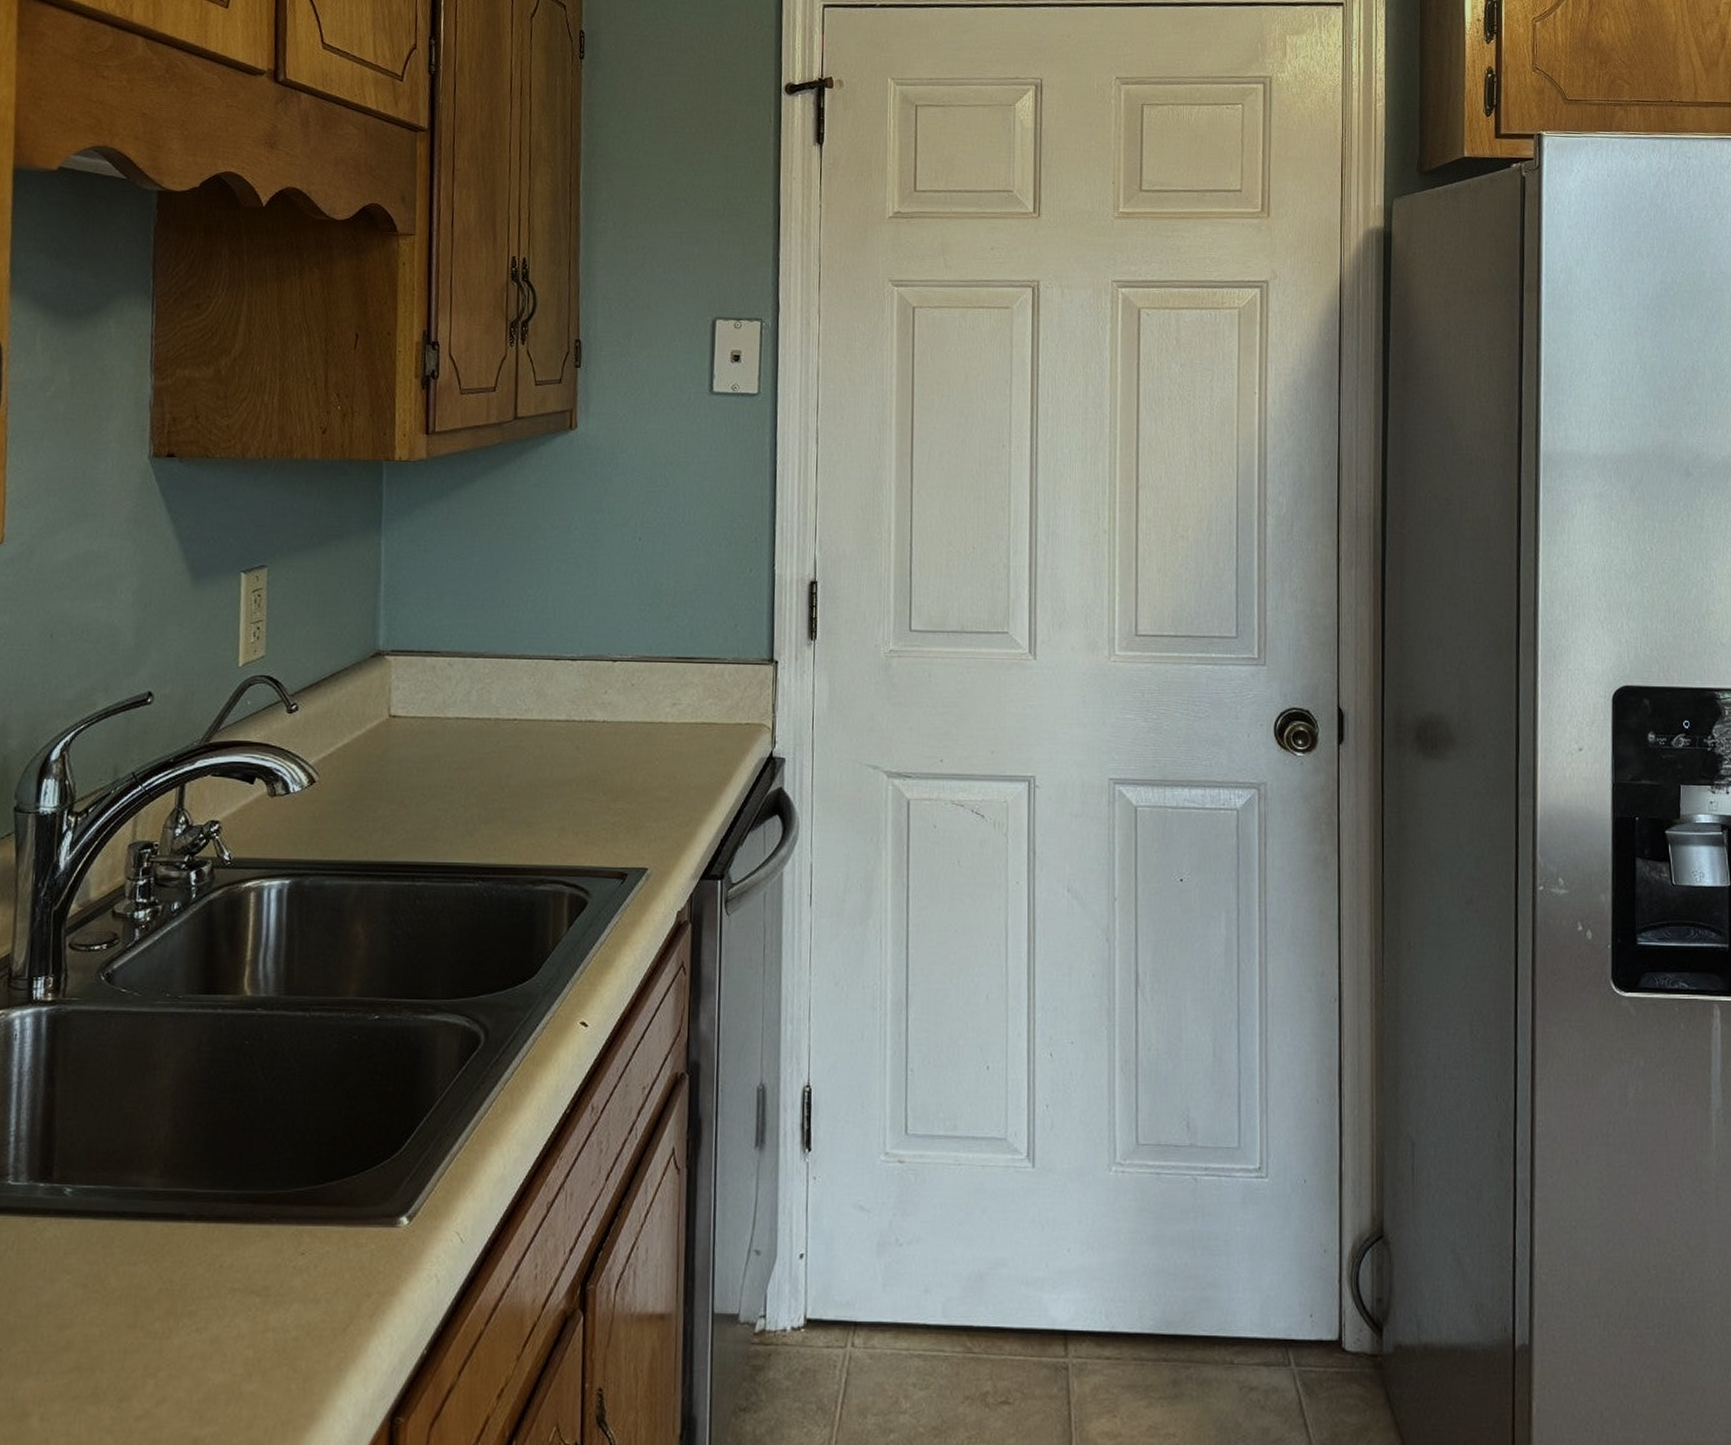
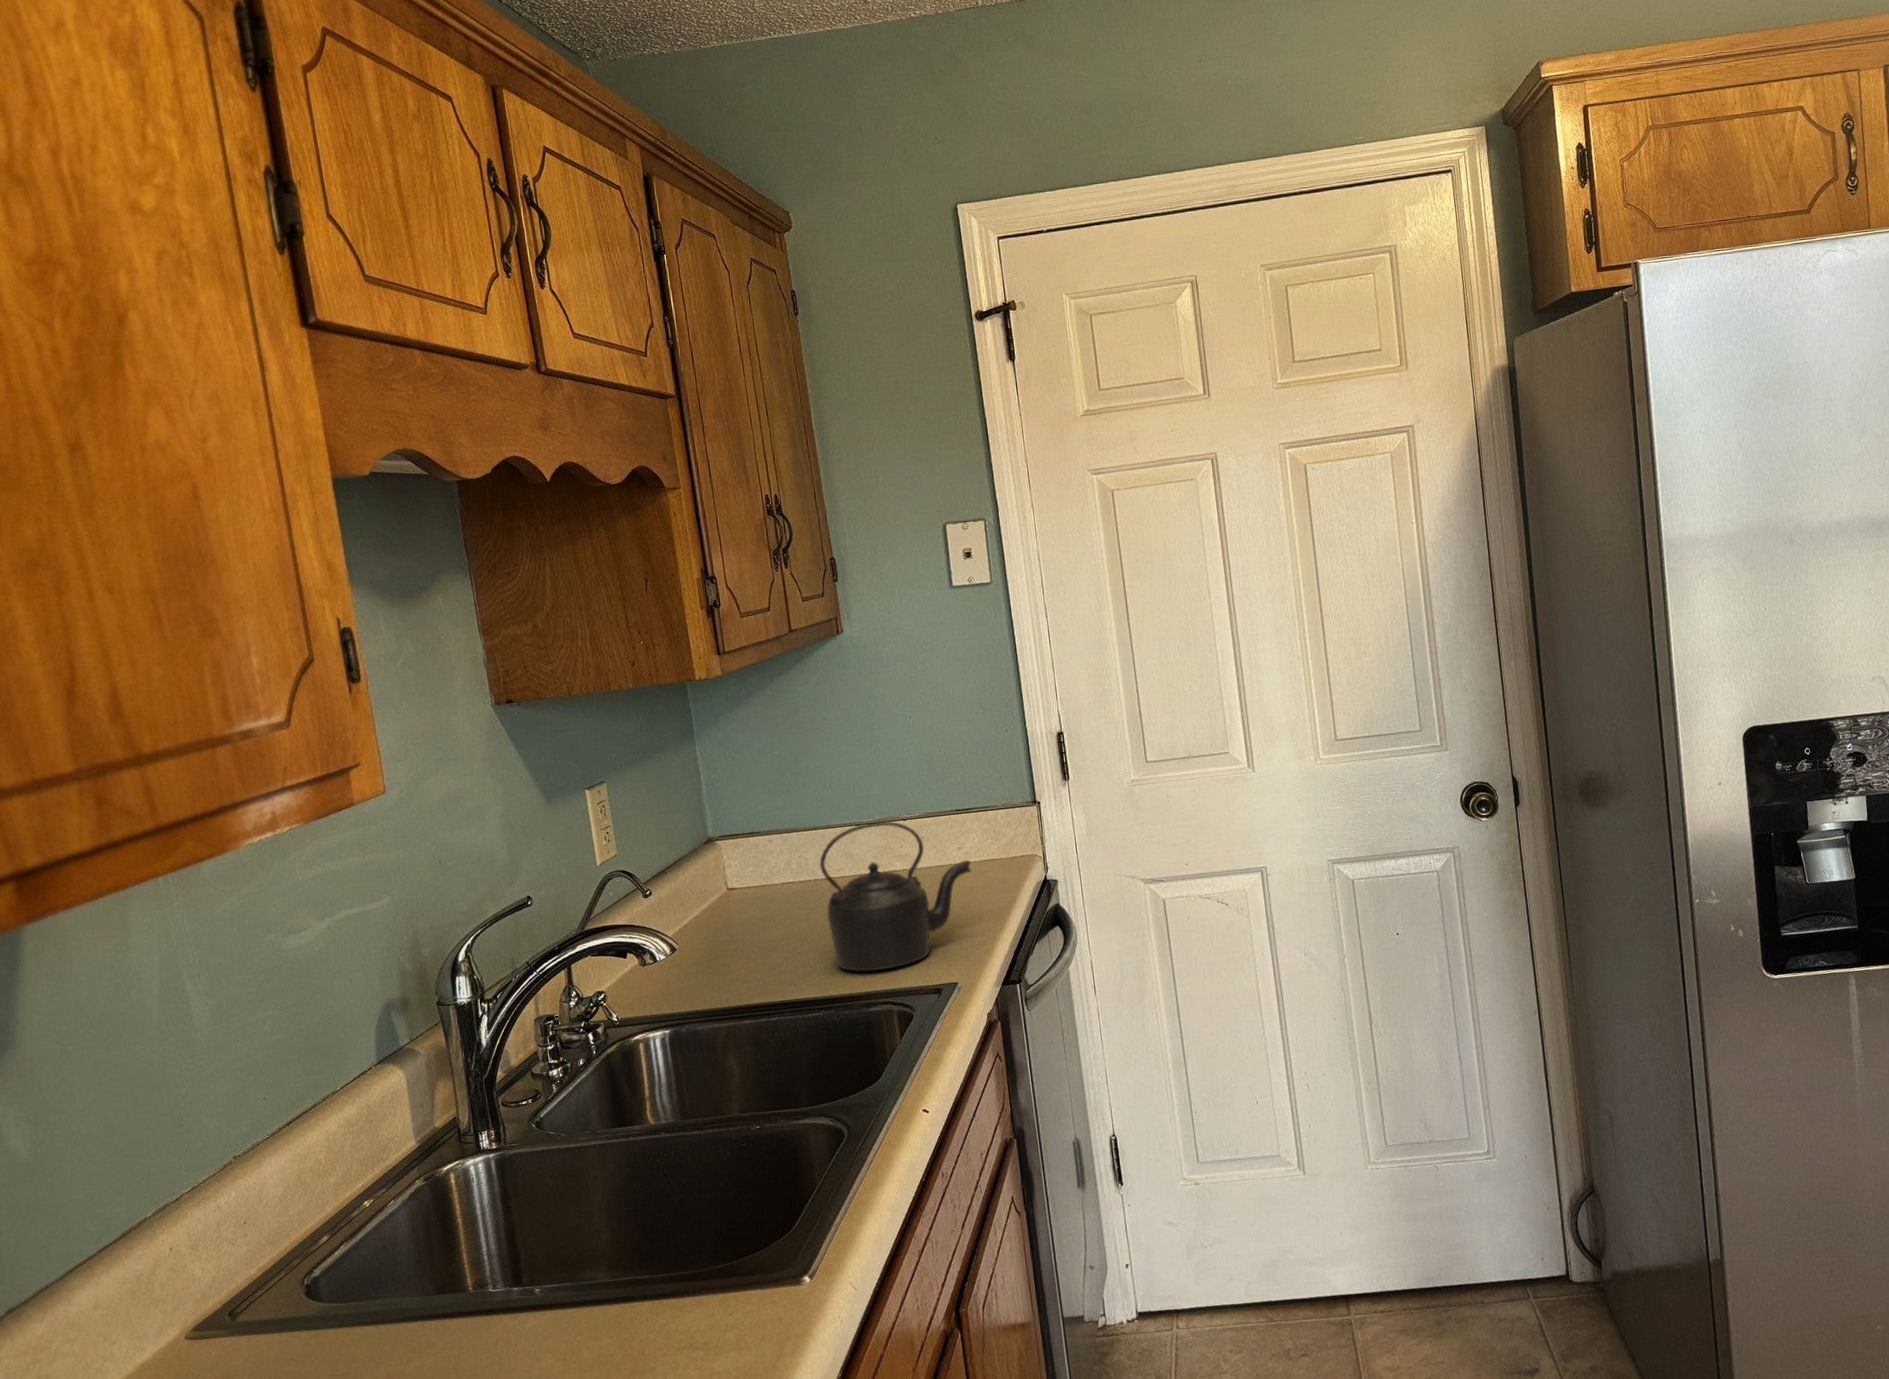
kettle: none [503,658,685,840] -> present [818,821,972,972]

